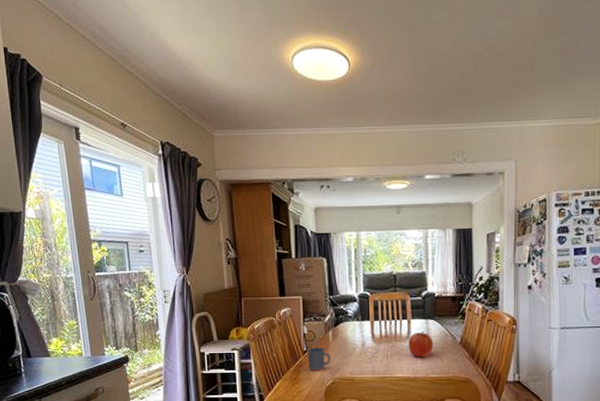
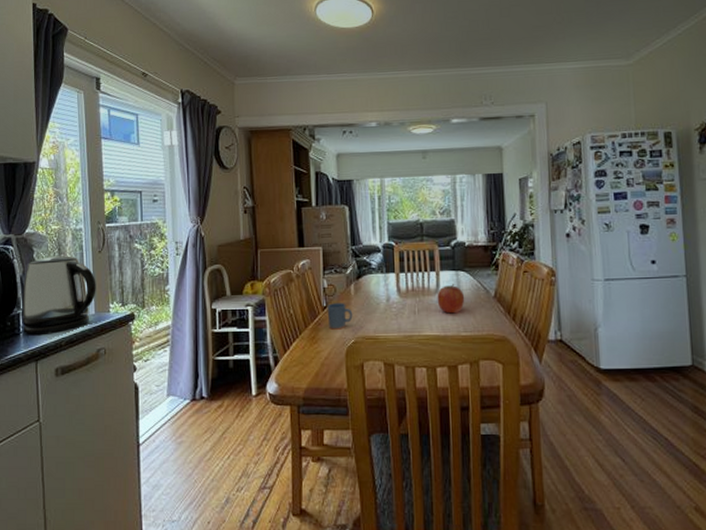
kettle: none [21,302,91,375] -> present [22,256,96,335]

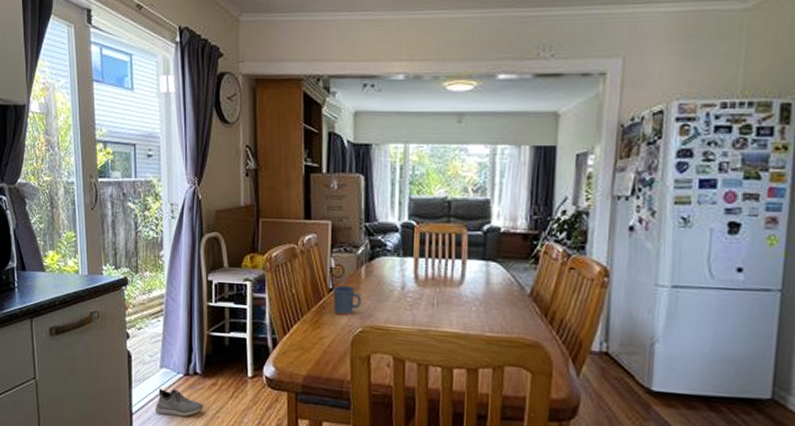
kettle: present [22,256,96,335] -> none [16,210,89,291]
athletic shoe: none [162,414,211,442] -> present [154,388,204,417]
fruit: present [437,284,465,314] -> none [460,276,494,310]

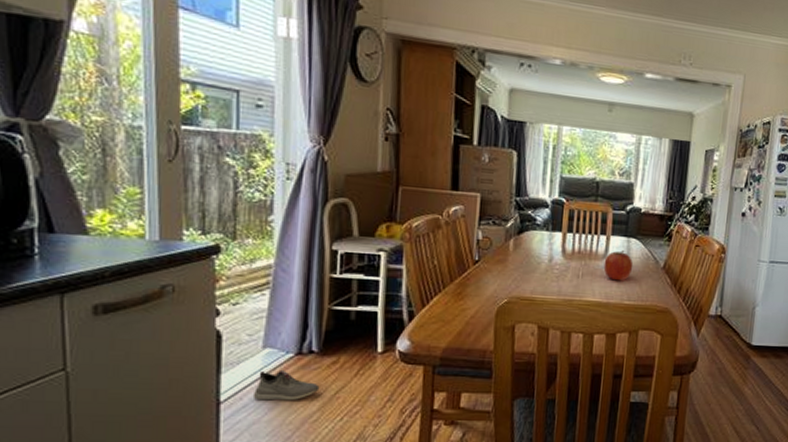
mug: present [333,285,362,316] -> none [478,257,509,287]
fruit: none [460,276,494,310] -> present [603,250,633,281]

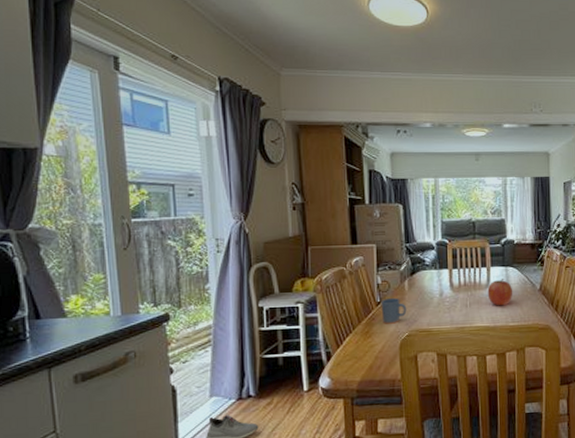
mug: none [478,257,509,287] -> present [381,298,407,324]

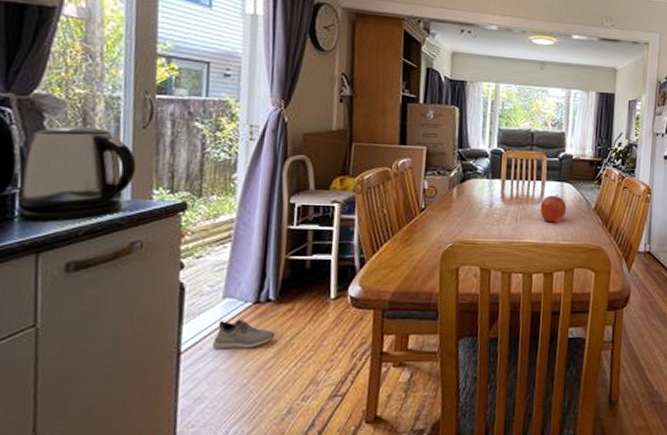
kettle: none [27,253,122,340] -> present [18,126,136,221]
mug: present [381,298,407,324] -> none [425,205,453,233]

